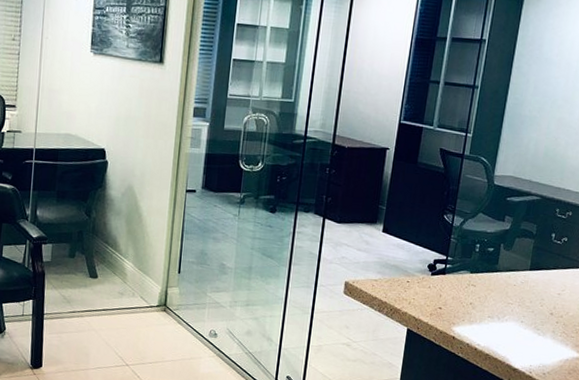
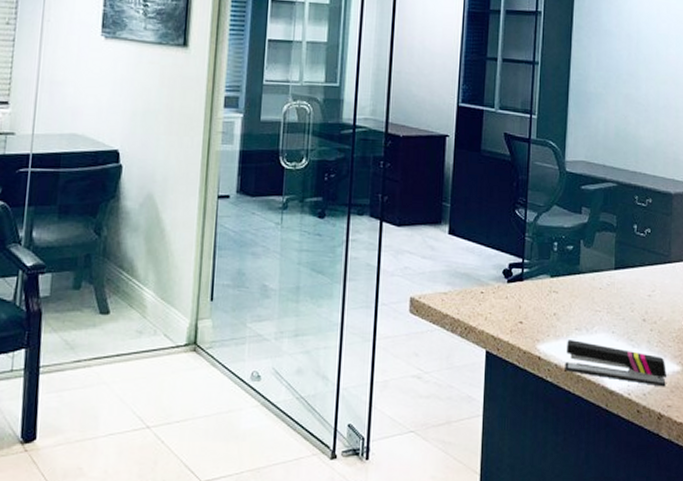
stapler: none [475,325,567,369] -> present [565,340,667,387]

